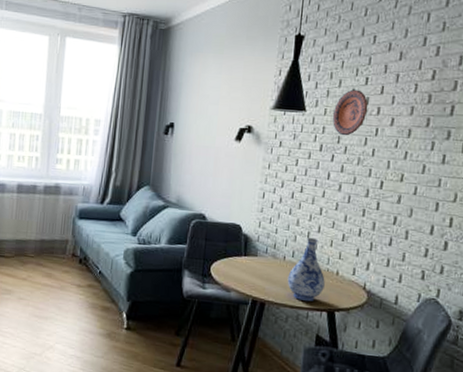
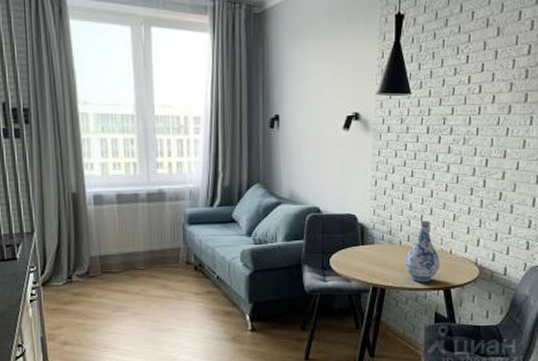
decorative plate: present [332,89,368,136] -> none [436,68,470,117]

